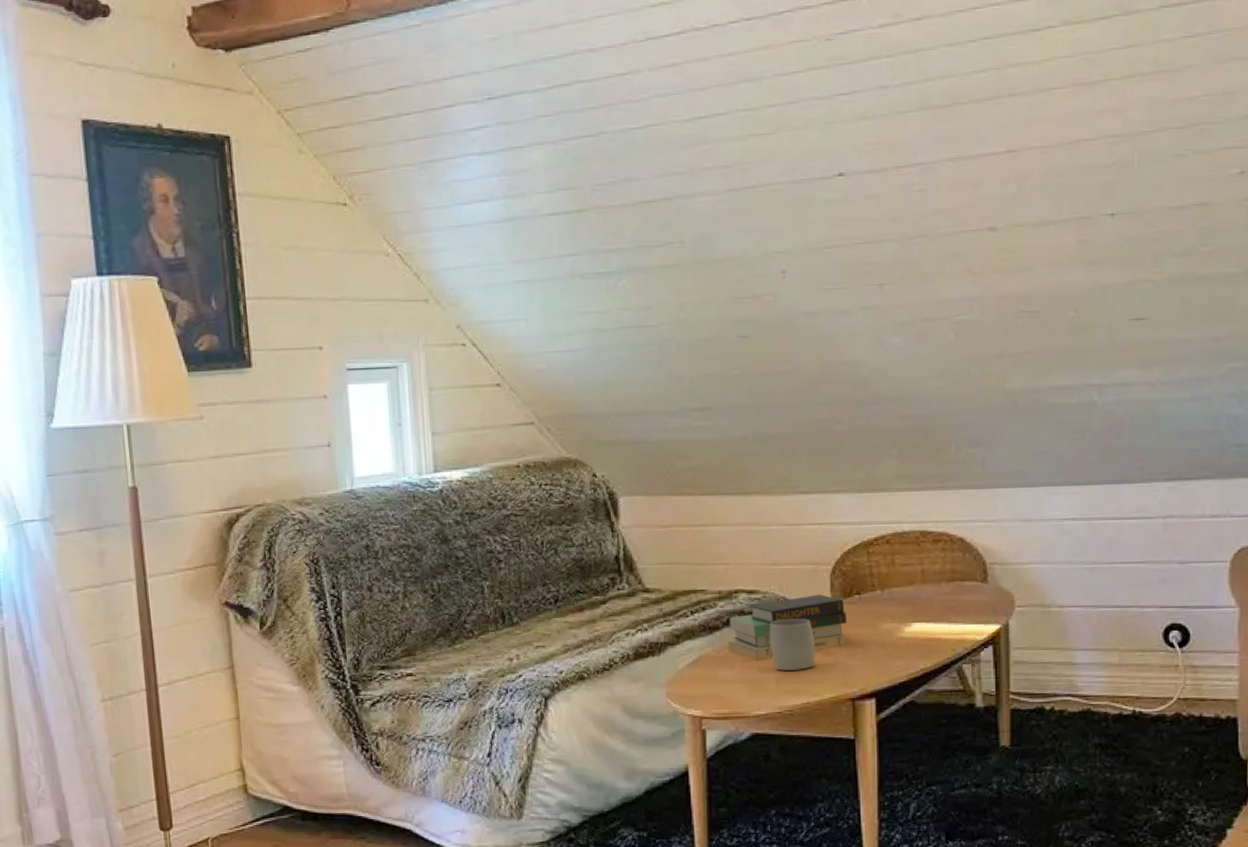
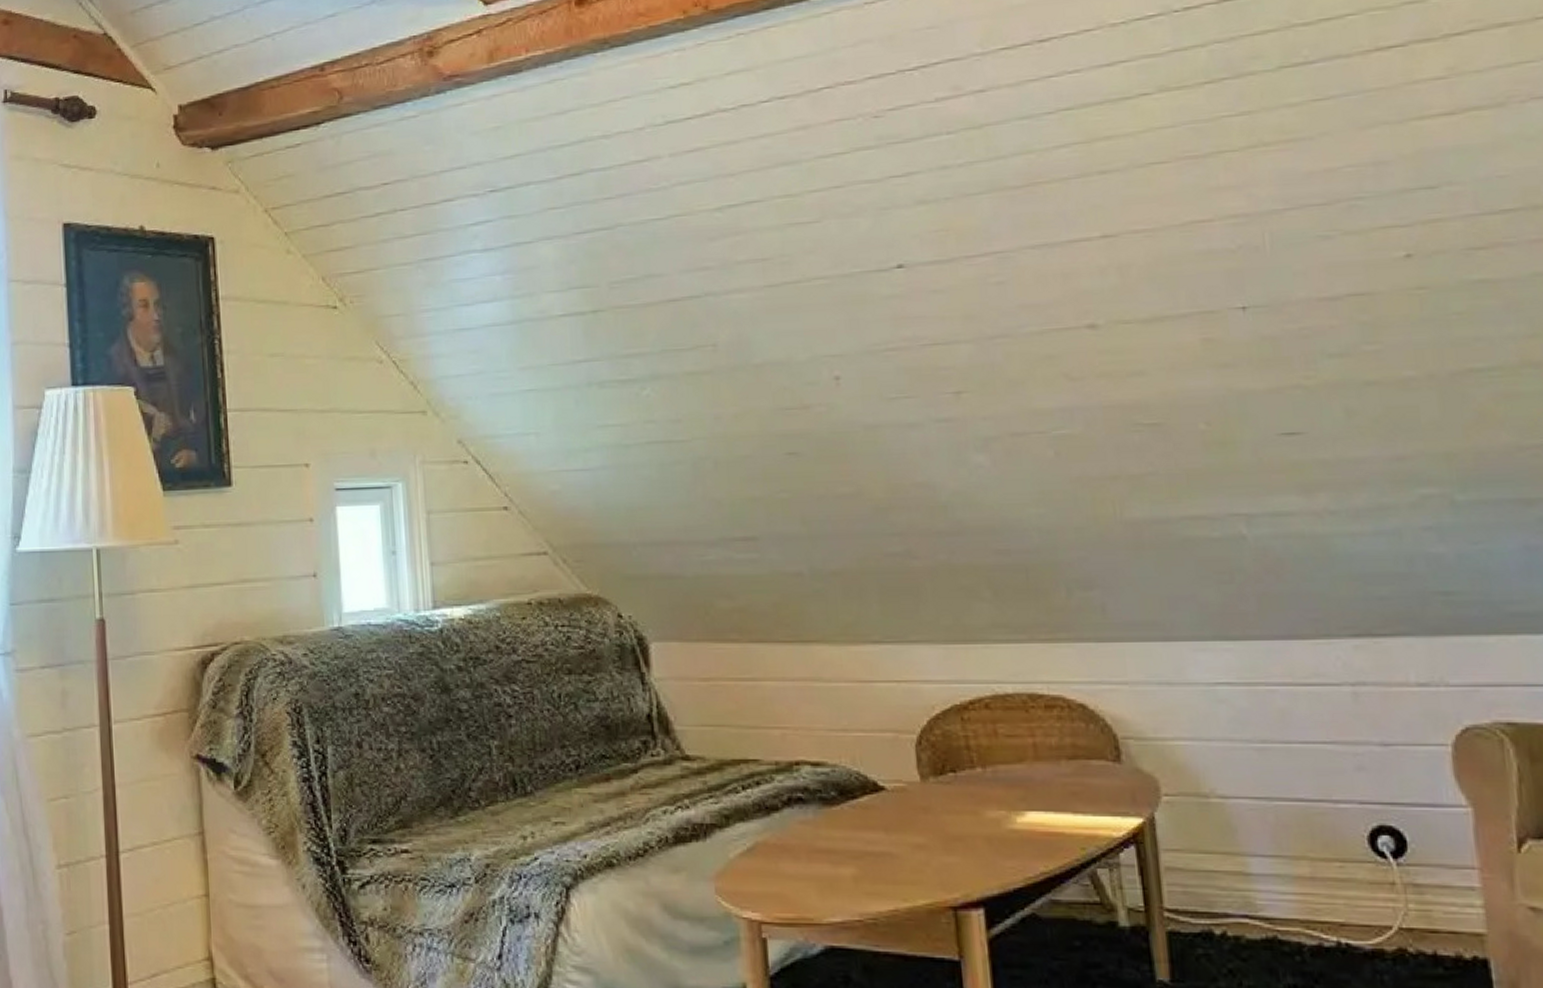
books: present [727,594,848,661] -> none [789,770,941,852]
mug: present [769,618,815,671] -> none [841,799,903,867]

